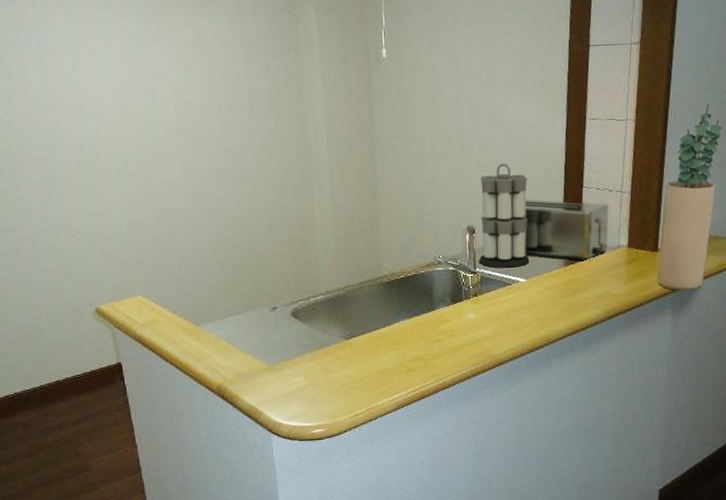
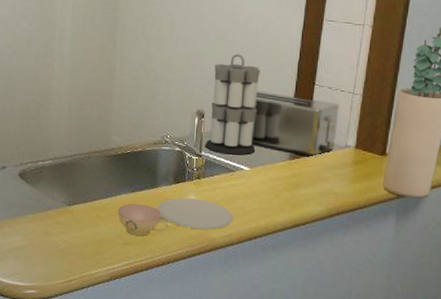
teacup: none [397,329,450,361] -> present [117,204,169,236]
plate: none [437,316,514,348] -> present [157,198,233,230]

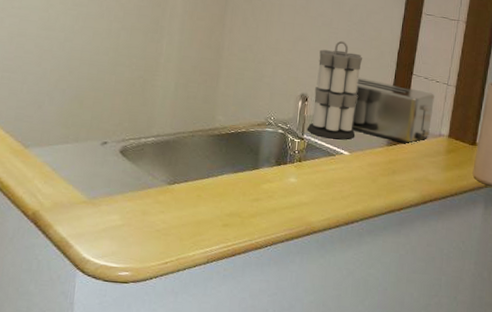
teacup: present [117,204,169,236] -> none [218,184,269,218]
plate: present [157,198,233,230] -> none [257,180,332,214]

